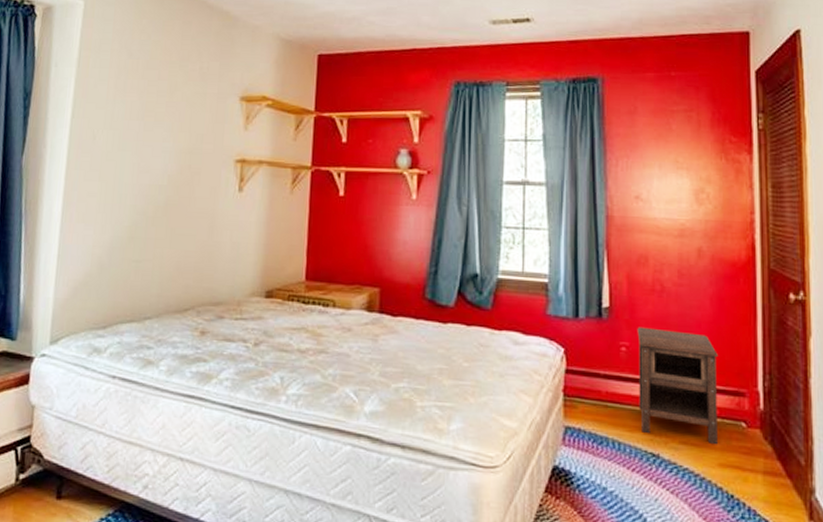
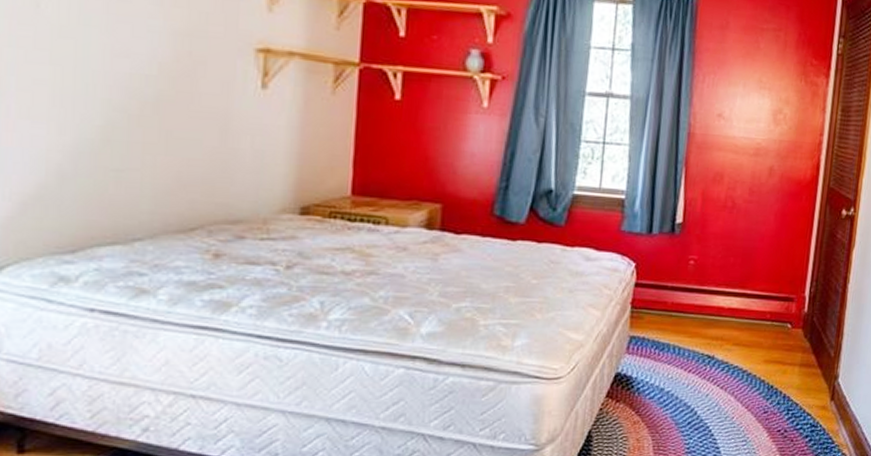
nightstand: present [637,327,718,445] -> none [700,241,775,345]

